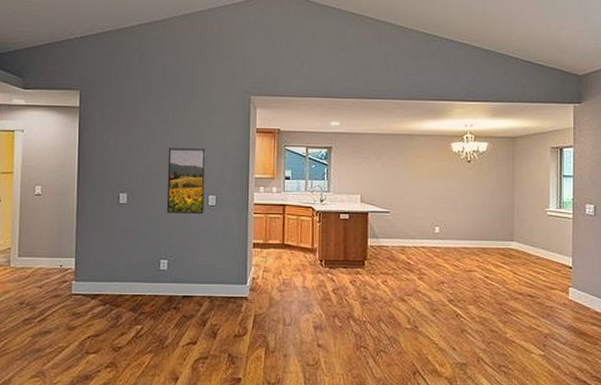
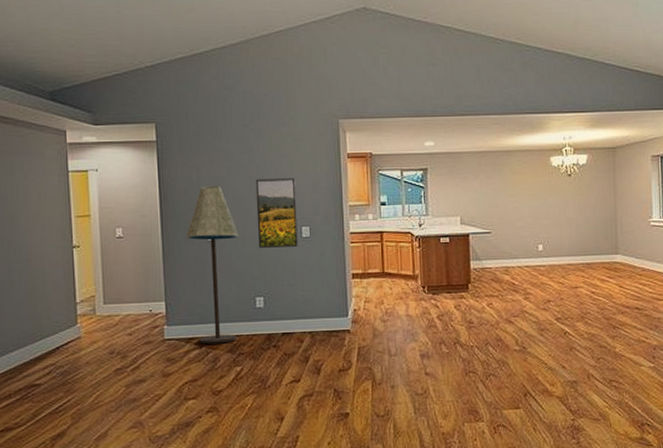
floor lamp: none [100,151,149,302] -> present [187,186,239,344]

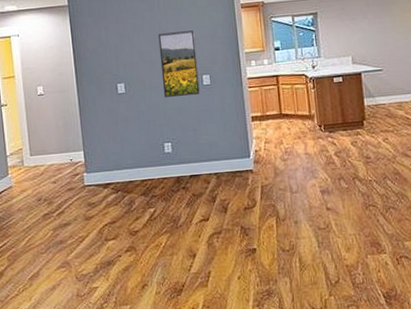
floor lamp: present [187,186,239,344] -> none [99,42,149,189]

